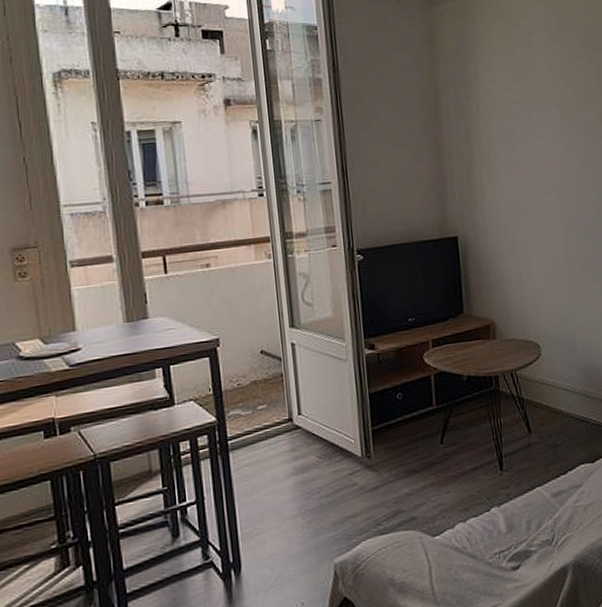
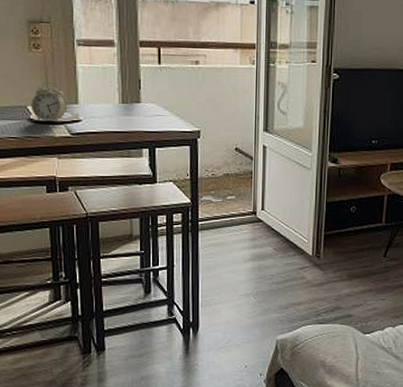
alarm clock: none [19,311,62,358] -> present [31,82,66,122]

